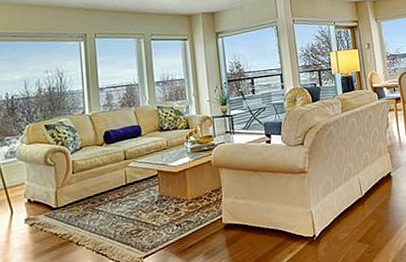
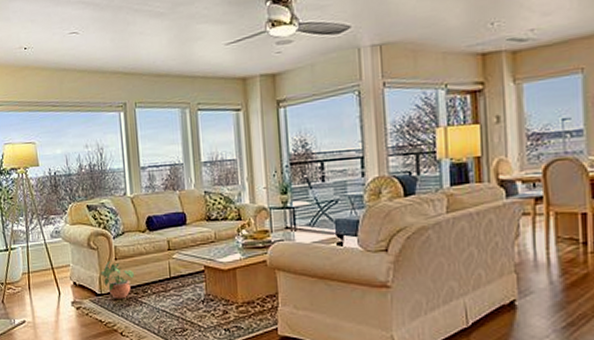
potted plant: none [57,174,92,211] -> present [100,260,135,299]

